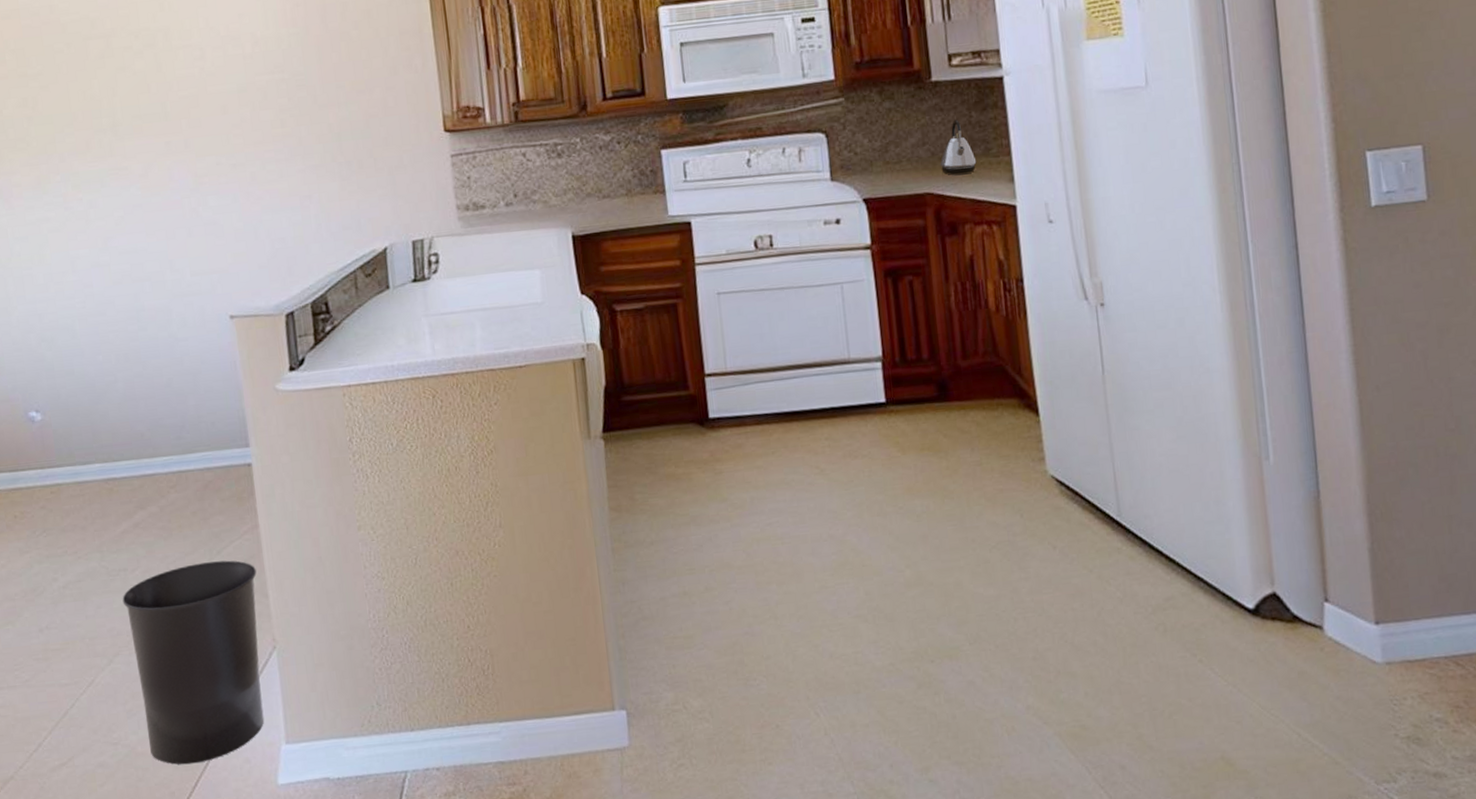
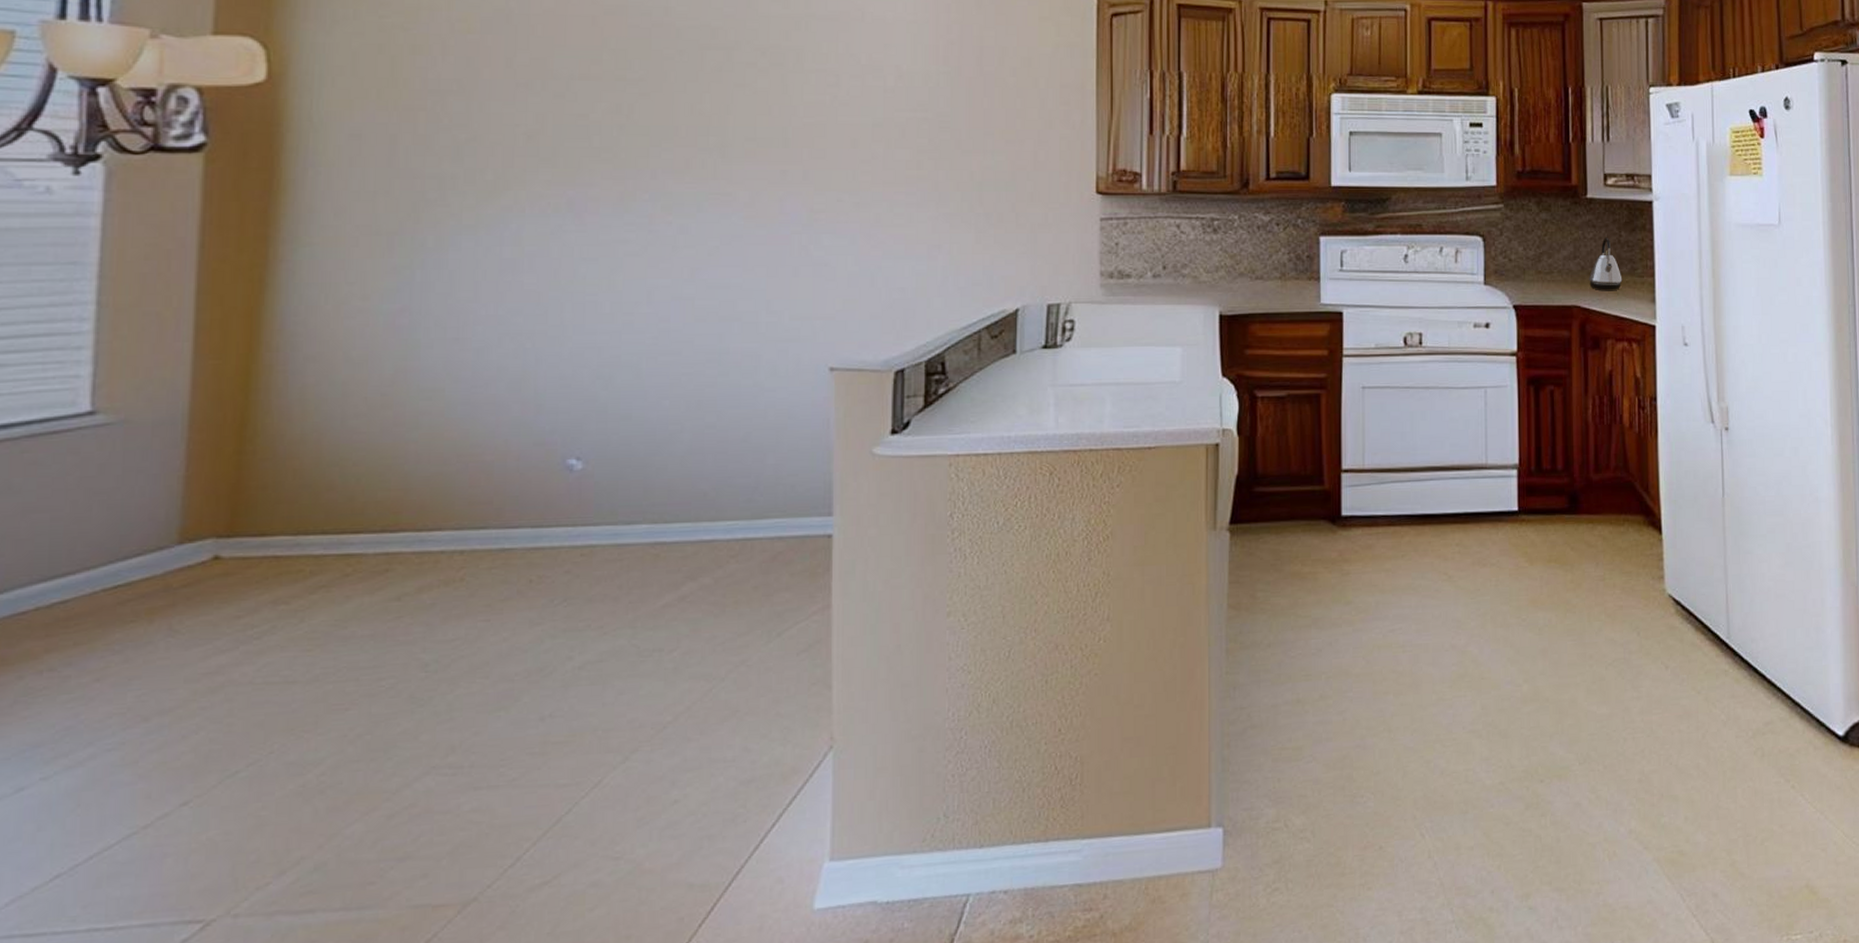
waste bin: present [122,560,265,765] -> none [652,644,821,885]

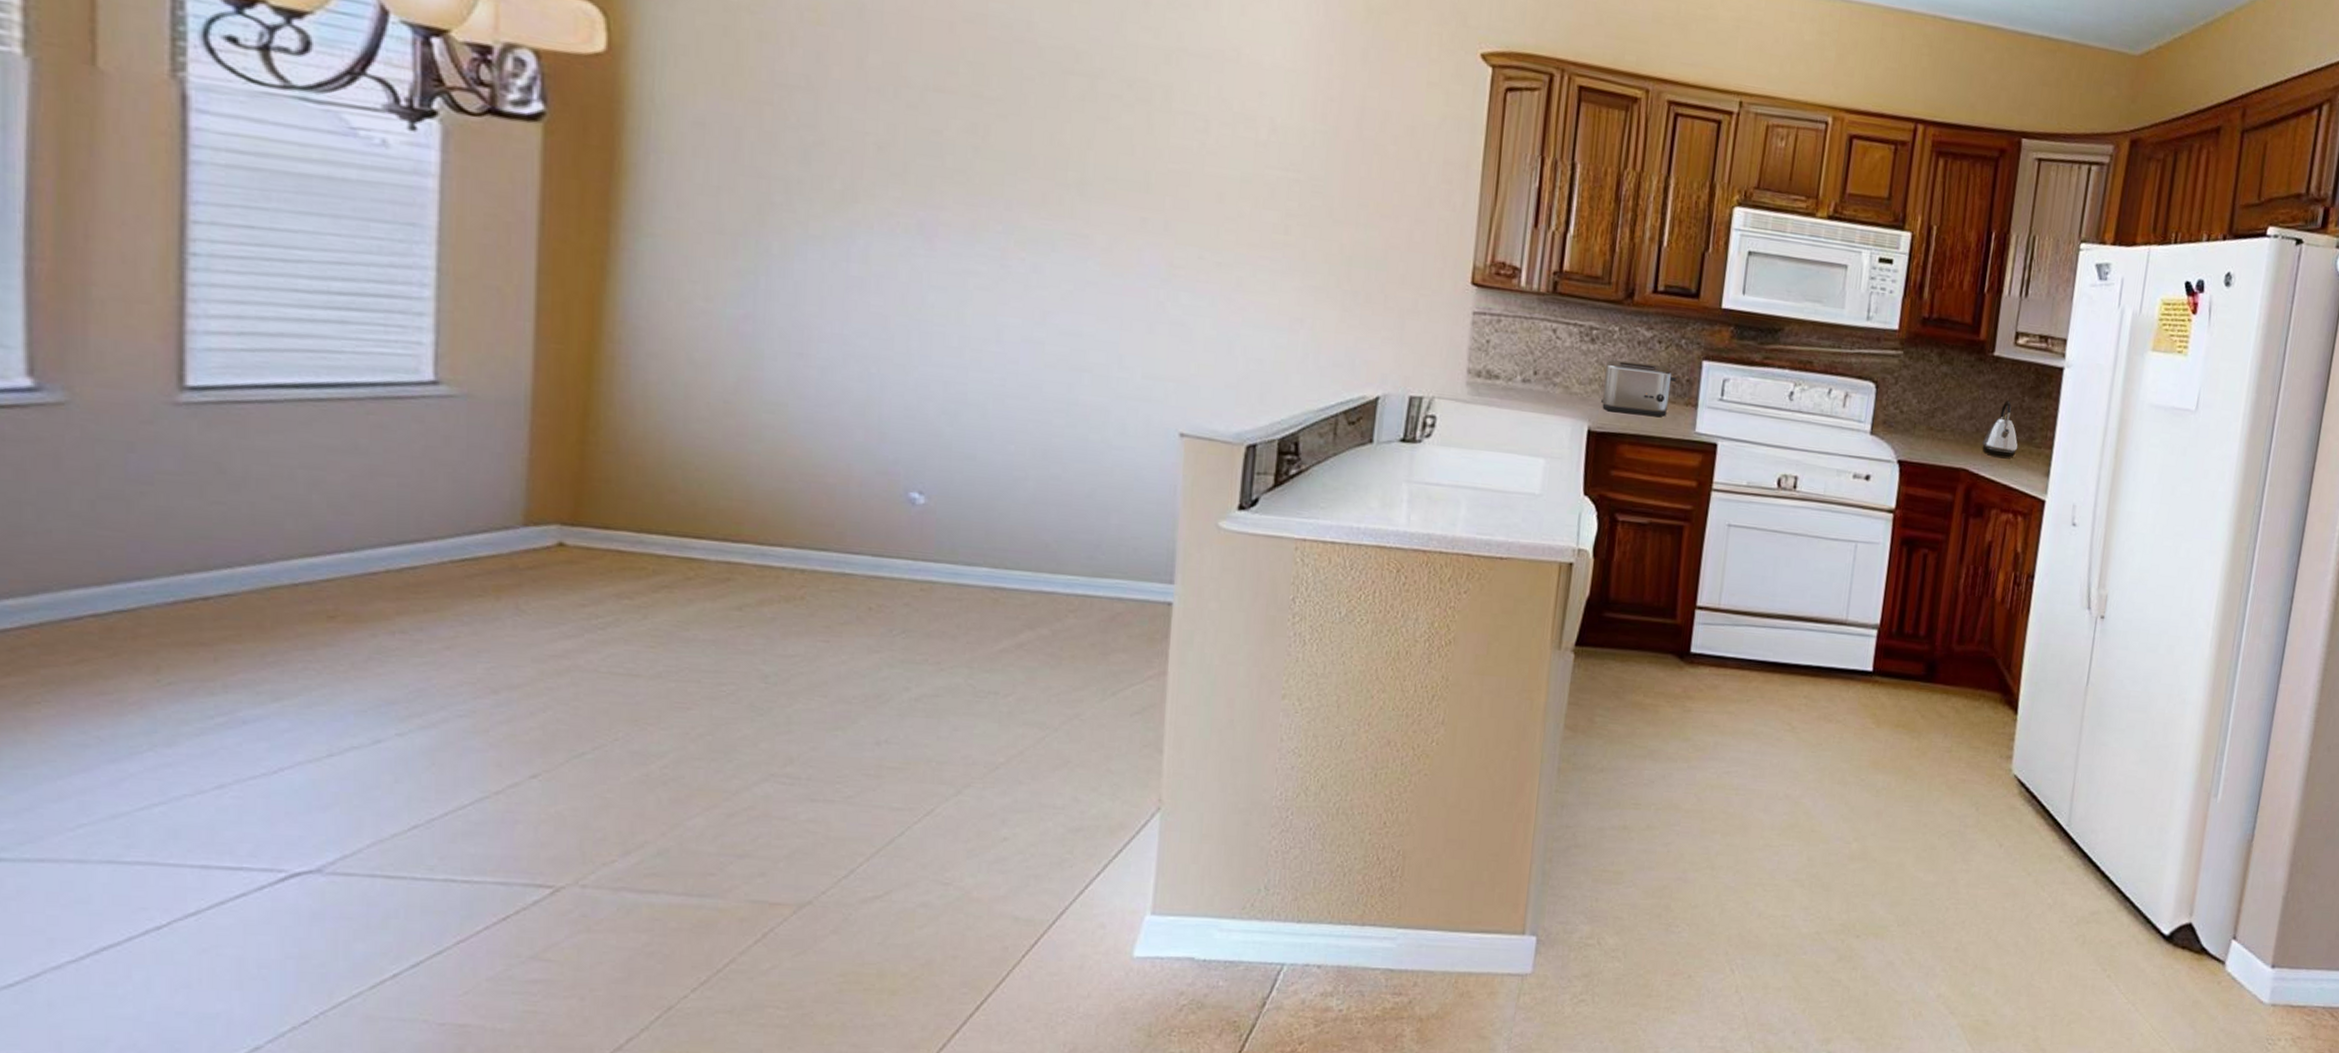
toaster: none [1229,245,1298,295] -> present [1601,360,1677,418]

